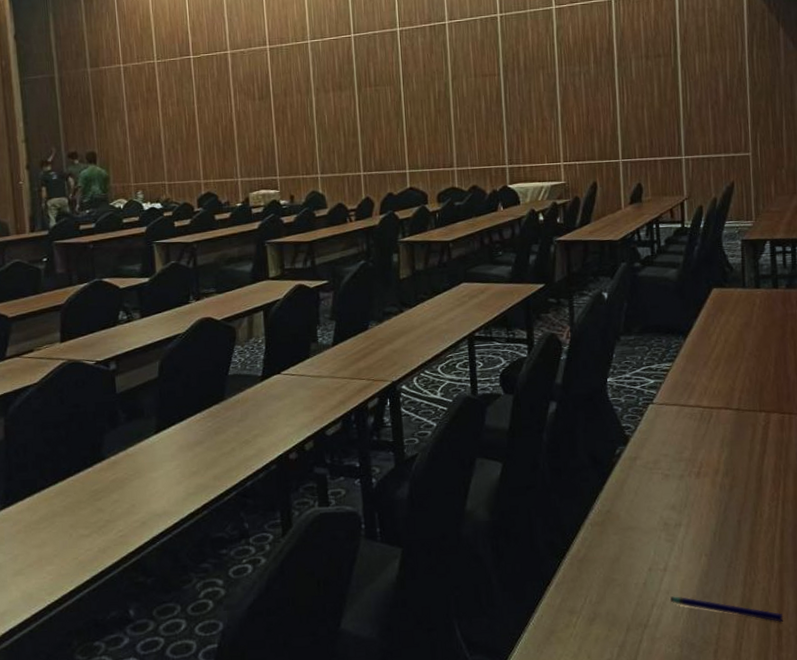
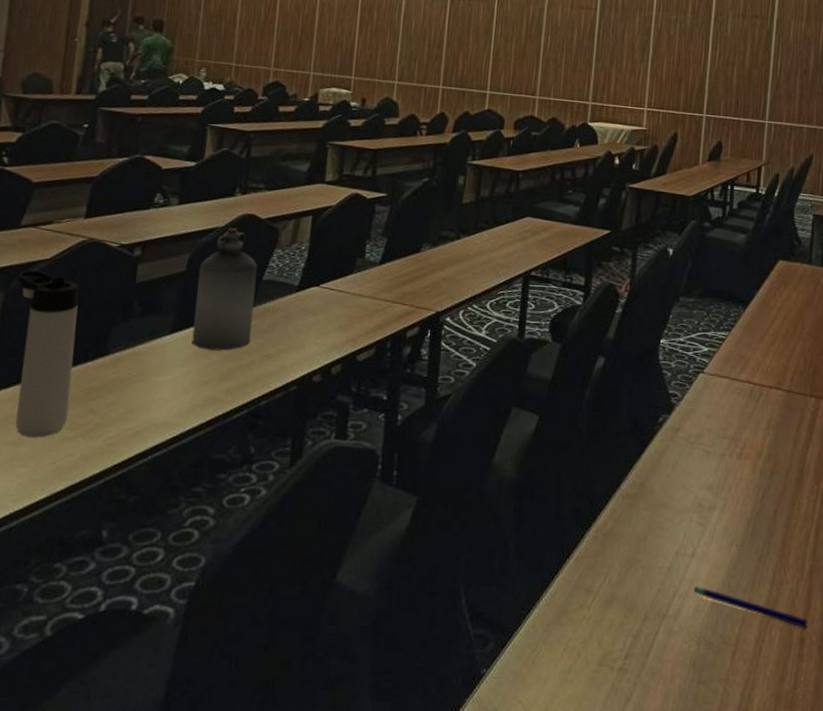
thermos bottle: none [12,394,80,539] -> present [15,270,79,438]
bottle: none [170,332,227,444] -> present [191,228,258,351]

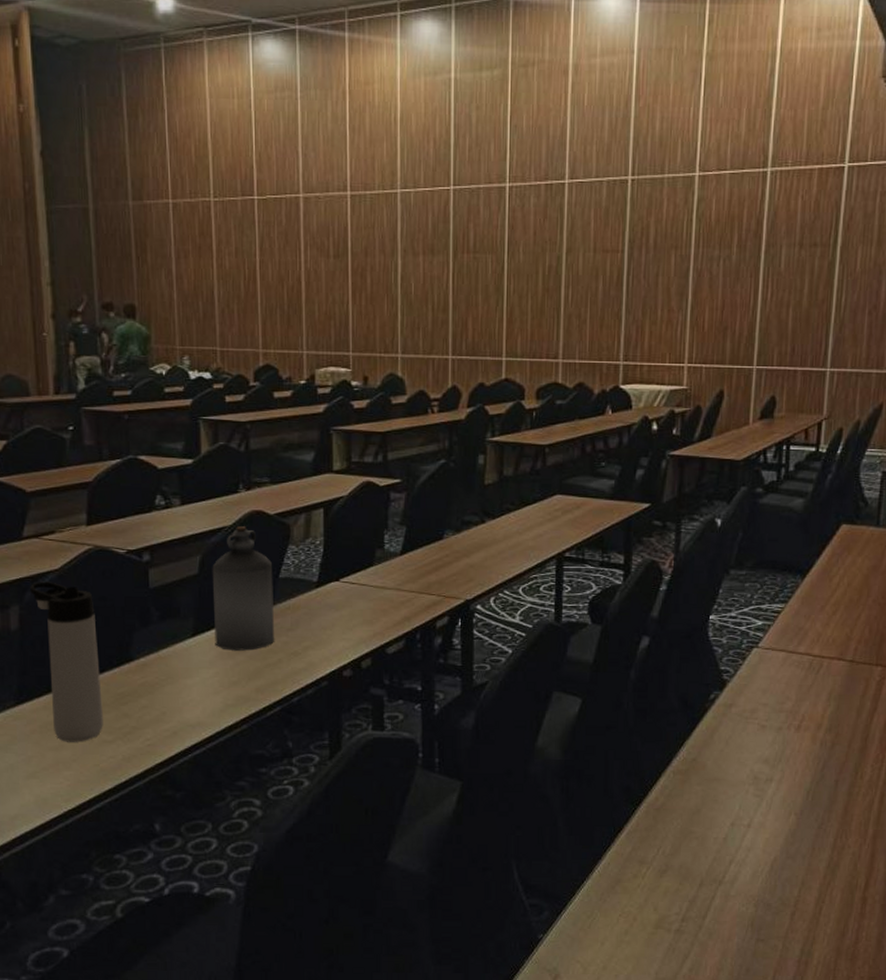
pen: present [694,586,808,628] -> none [751,854,871,889]

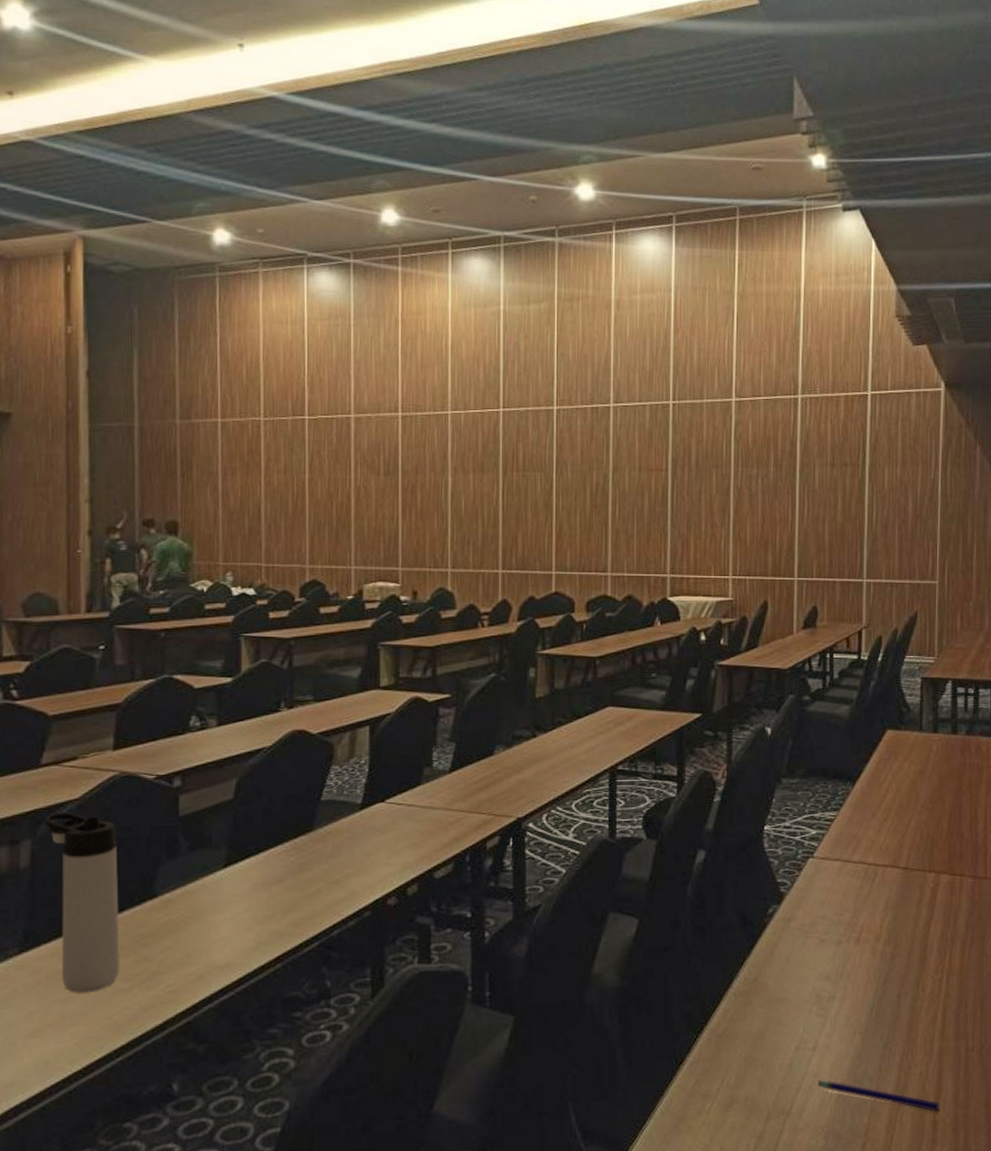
bottle: present [212,526,274,651] -> none [248,747,314,881]
pen: none [751,854,871,889] -> present [818,1080,940,1112]

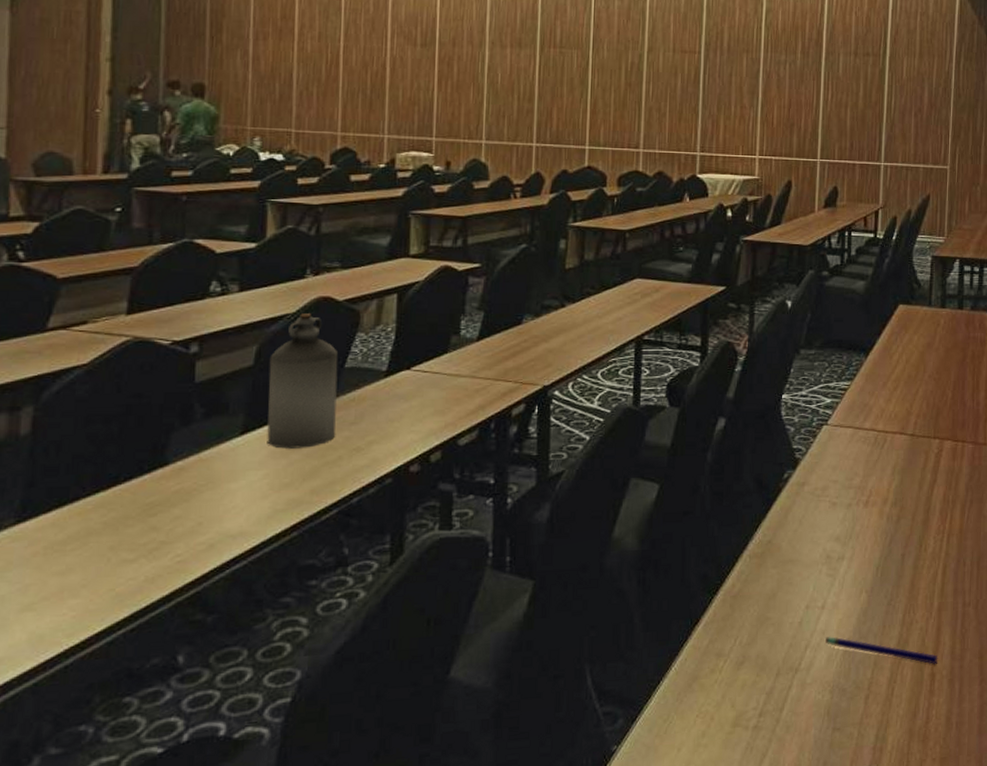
thermos bottle: present [44,812,120,993] -> none [48,378,127,565]
bottle: none [248,747,314,881] -> present [267,313,339,449]

